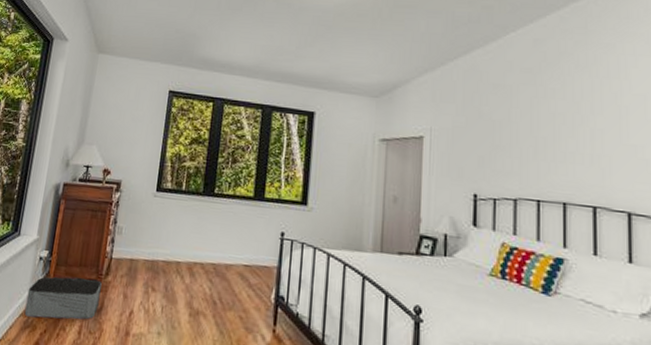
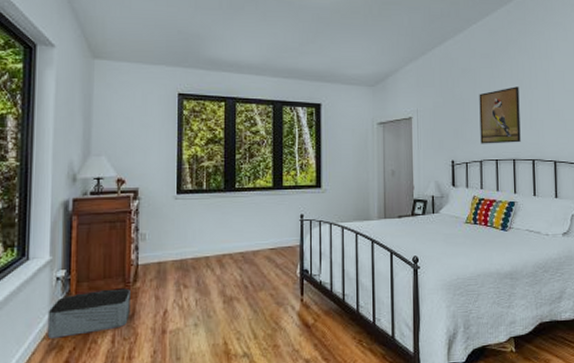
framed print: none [515,110,576,183] -> present [479,86,521,144]

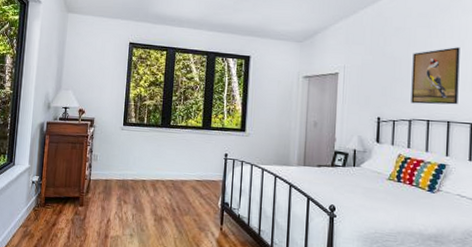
storage bin: present [47,288,130,338] -> none [23,196,84,228]

